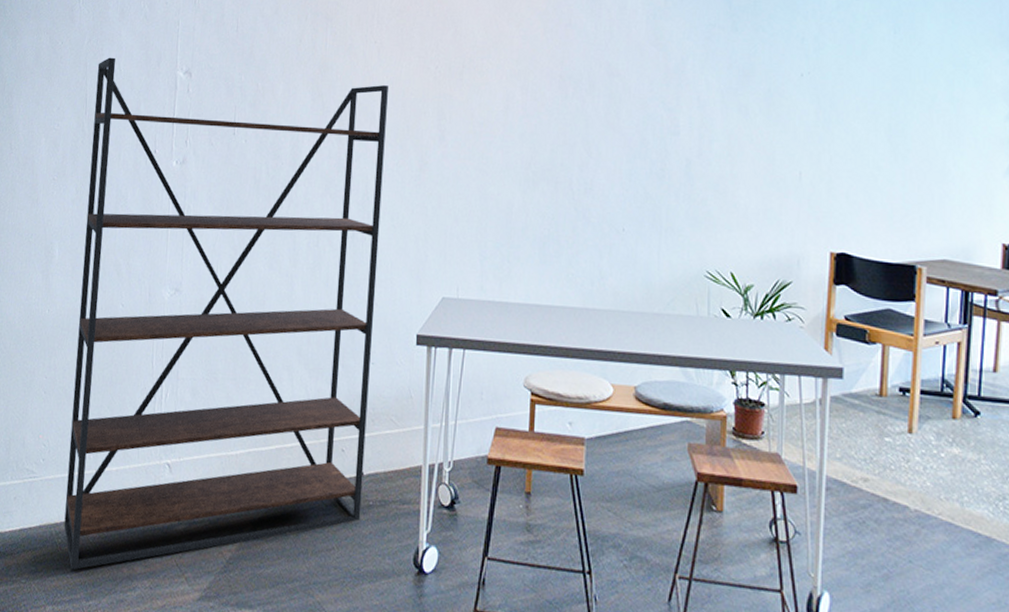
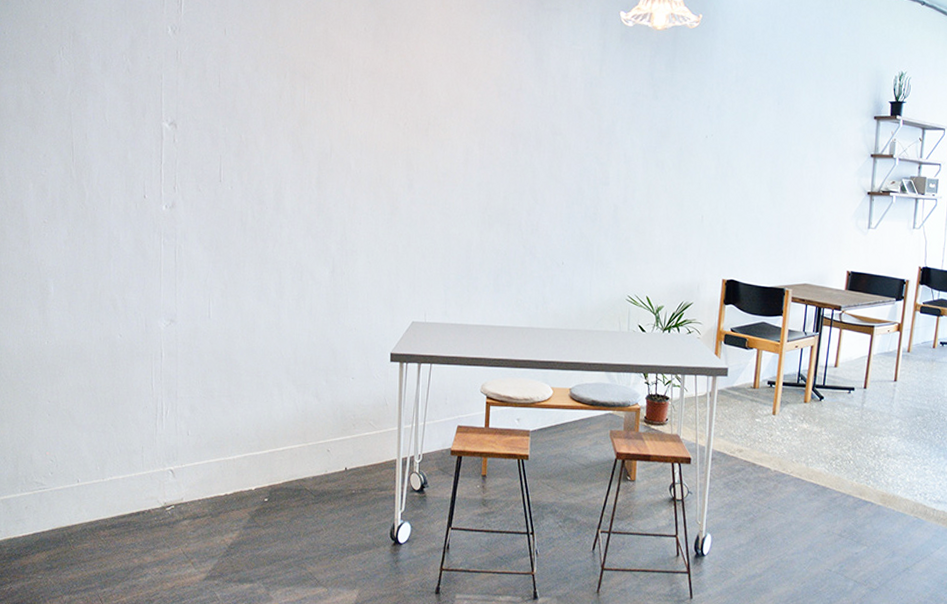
bookshelf: present [64,57,388,571] -> none [75,108,362,564]

